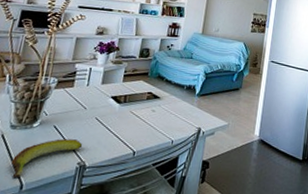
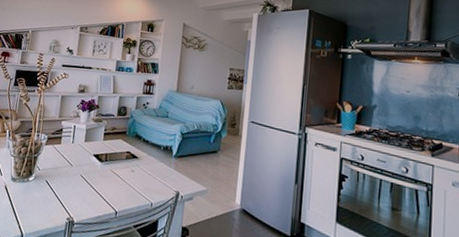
banana: present [11,139,83,179] -> none [13,193,71,228]

